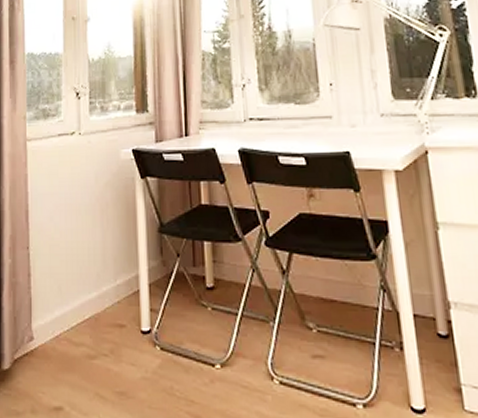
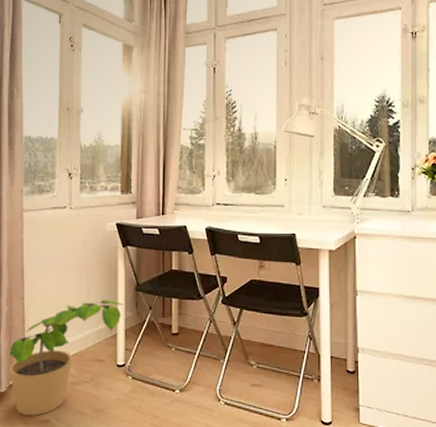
potted plant: none [13,245,145,402] -> present [8,299,123,416]

